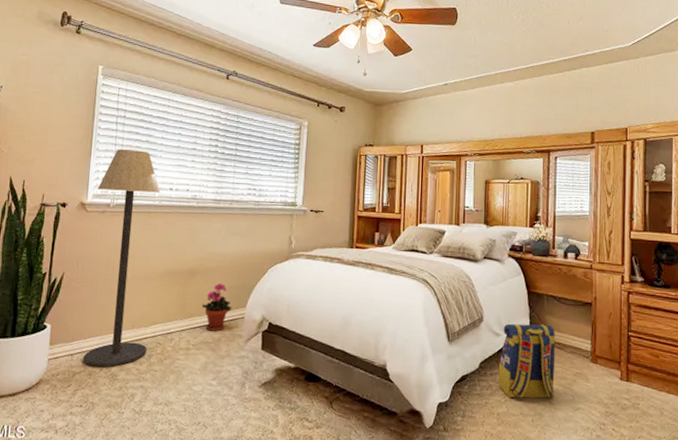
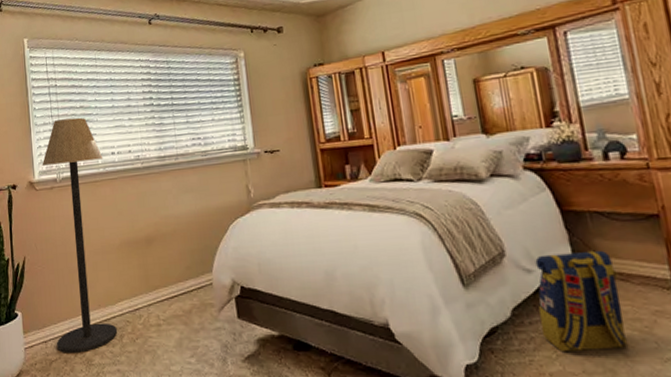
potted plant: present [202,283,232,331] -> none [166,248,198,303]

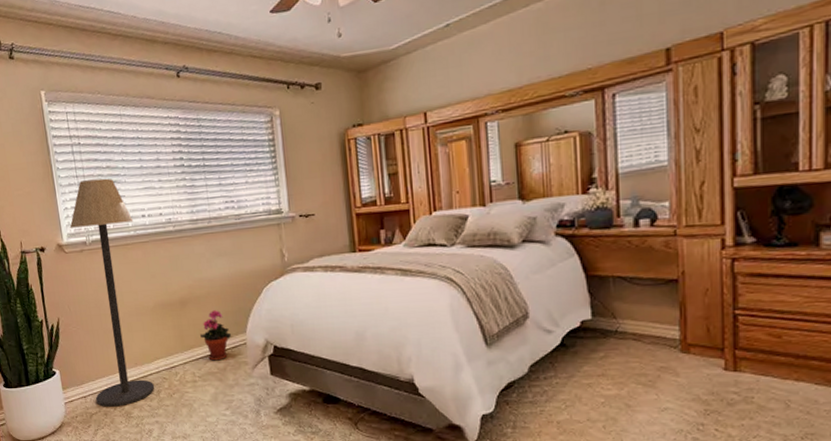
potted plant: none [166,248,198,303] -> present [200,310,232,361]
backpack: present [535,250,629,353] -> none [555,312,632,404]

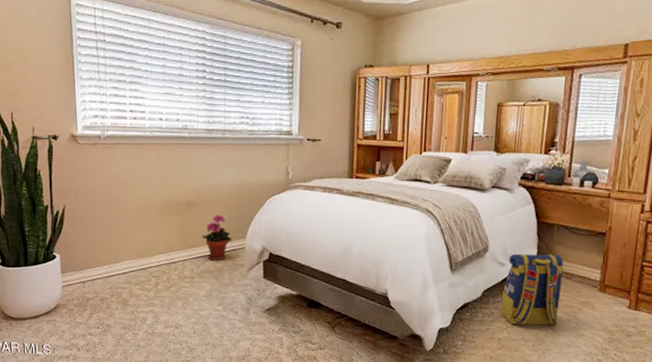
floor lamp: present [69,178,155,407] -> none [86,77,154,294]
backpack: none [555,312,632,404] -> present [501,253,565,325]

